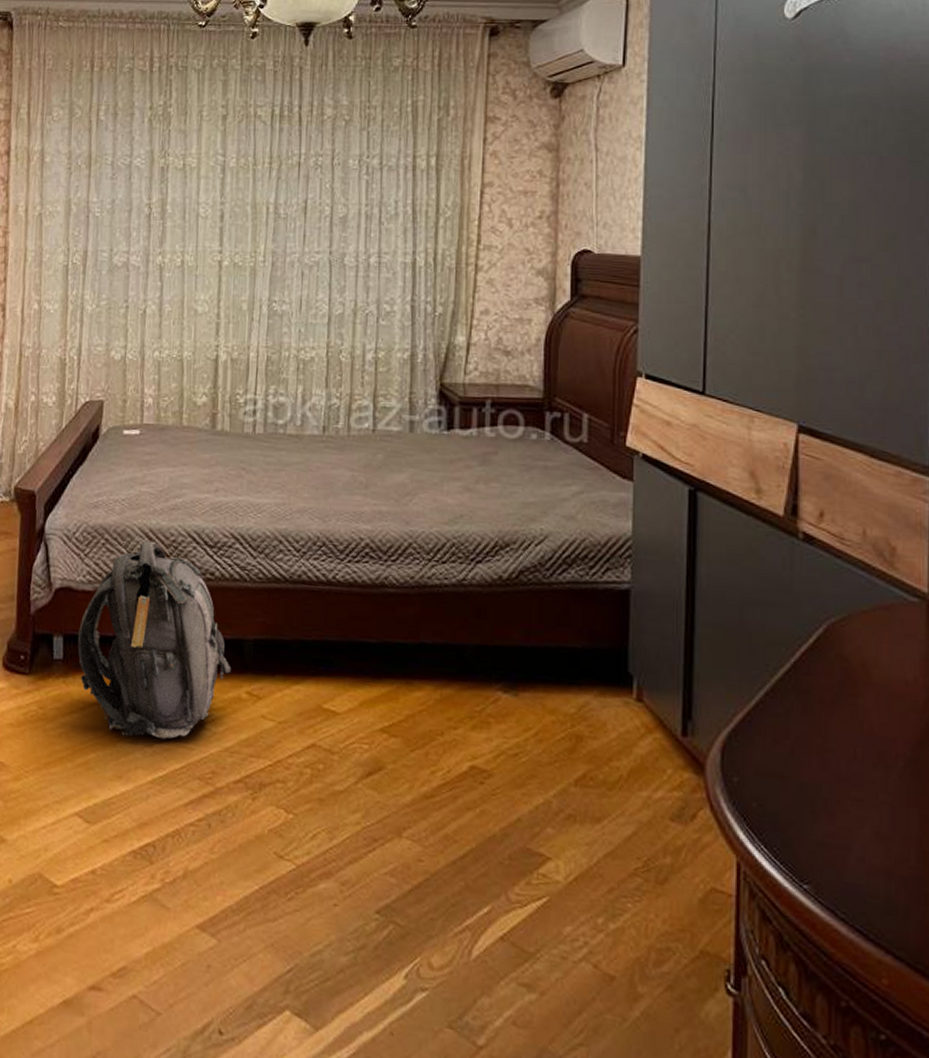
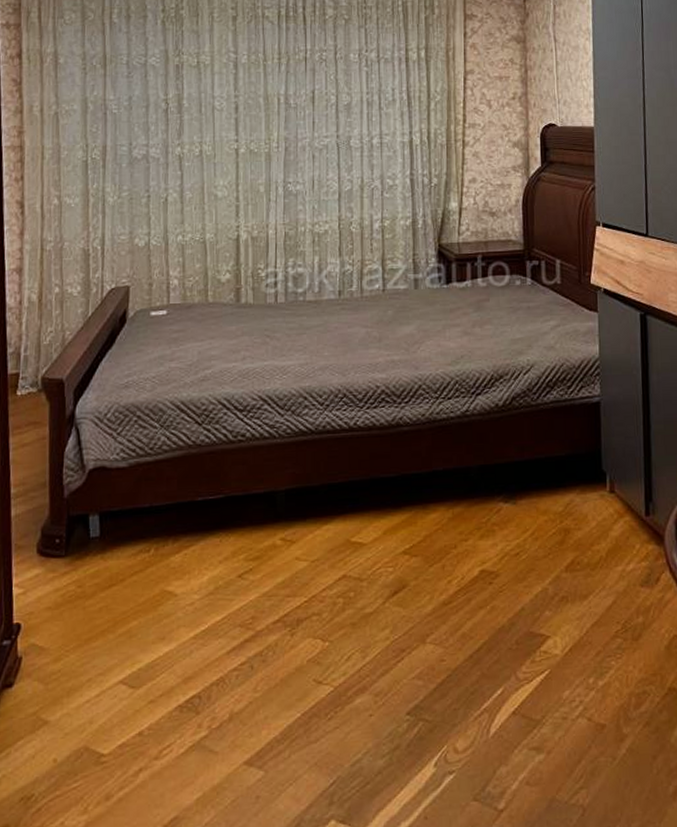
backpack: present [77,540,231,739] -> none [114,412,265,599]

